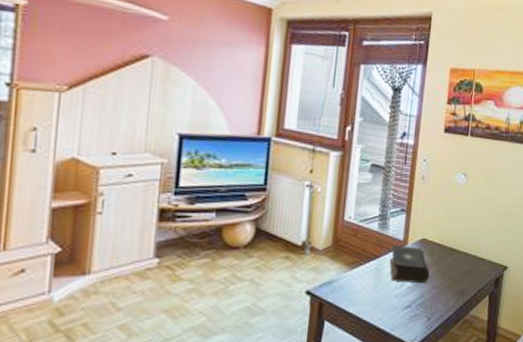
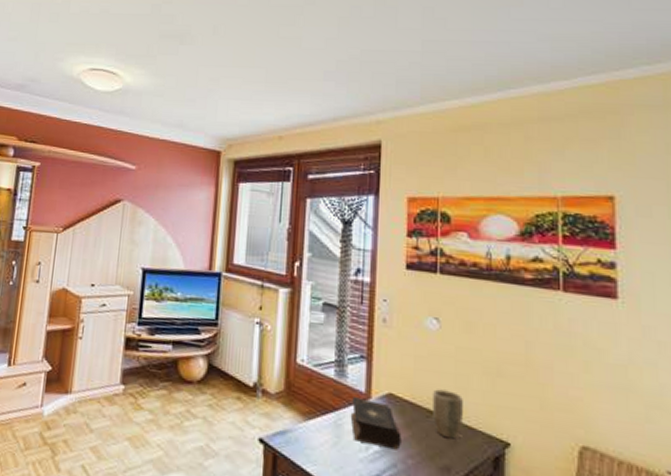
plant pot: none [455,231,478,269] -> present [431,389,463,439]

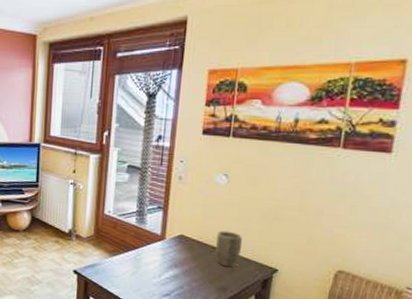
book: present [350,397,402,450] -> none [147,238,189,277]

